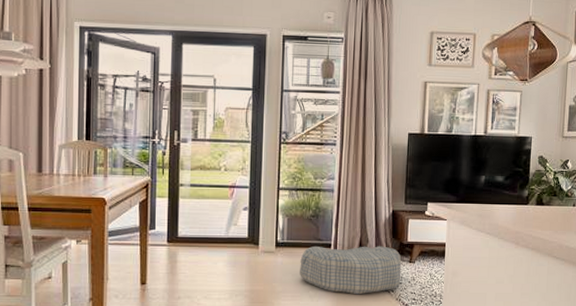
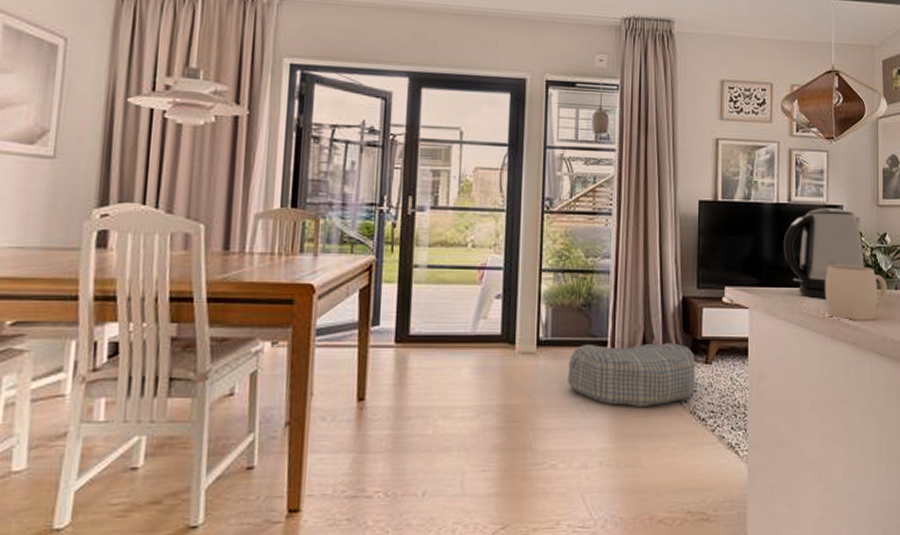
kettle: none [478,139,548,212] -> present [783,208,864,298]
mug: none [512,185,567,231] -> present [825,264,888,320]

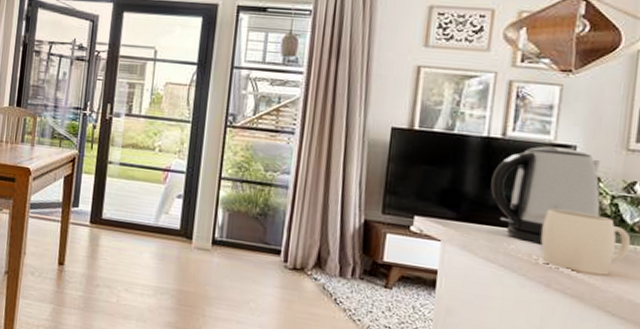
dog bed: present [568,343,696,408] -> none [239,249,373,319]

